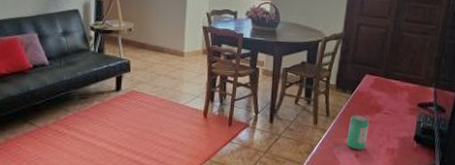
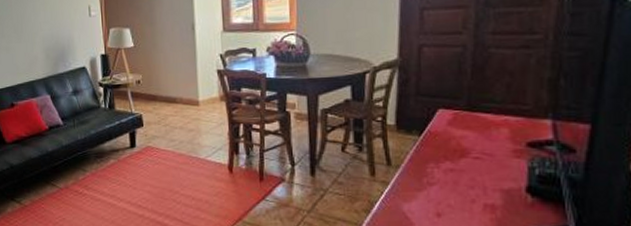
beverage can: present [347,114,370,150] -> none [420,161,452,207]

